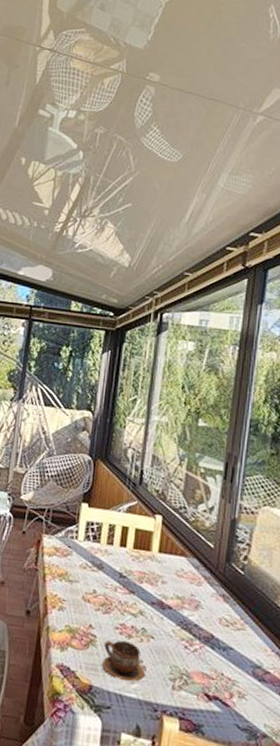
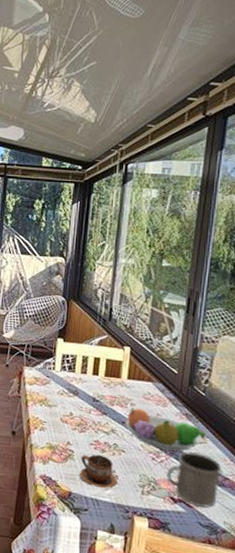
fruit bowl: none [155,584,245,639] -> present [125,406,206,452]
mug: none [201,639,262,708] -> present [167,451,222,508]

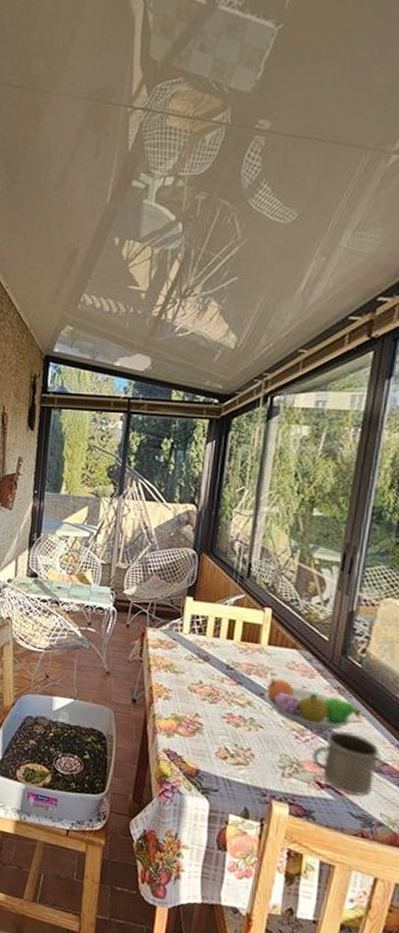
cup: present [78,454,118,488] -> none [208,729,254,768]

